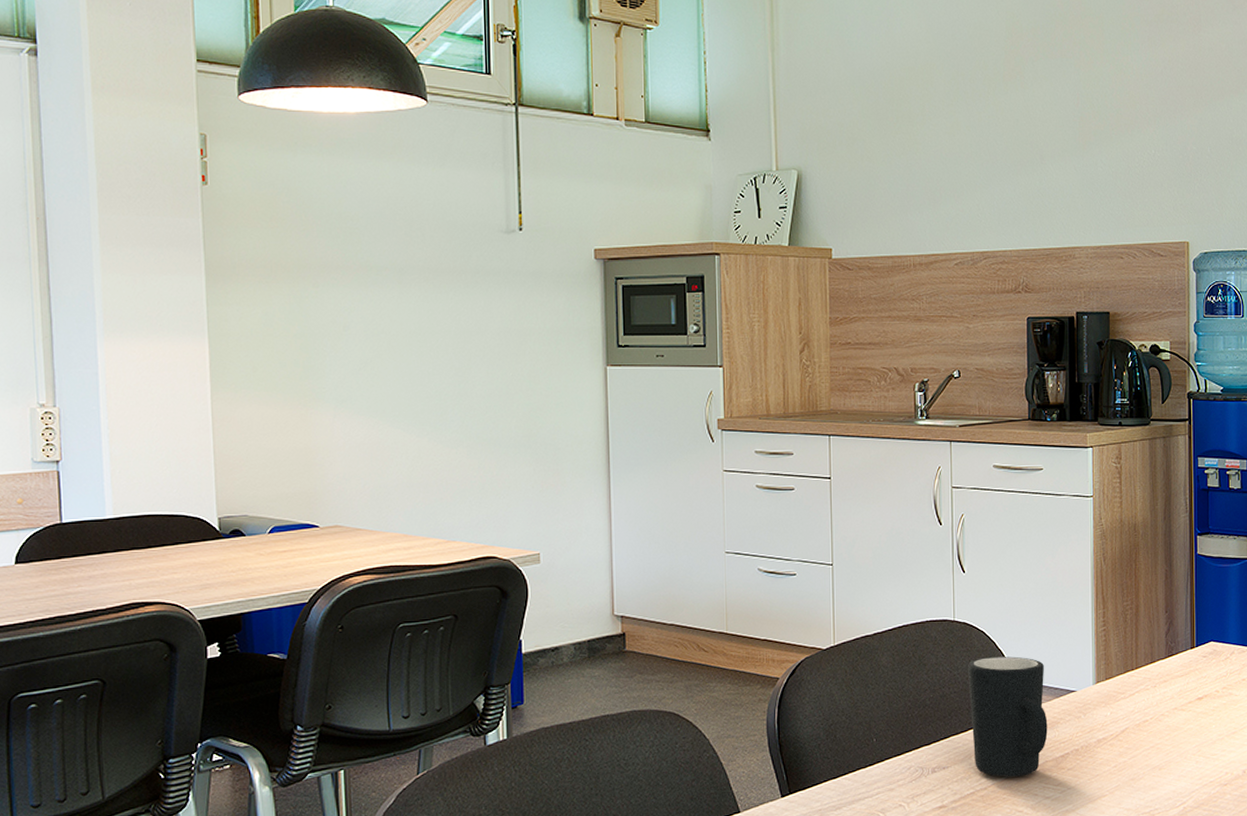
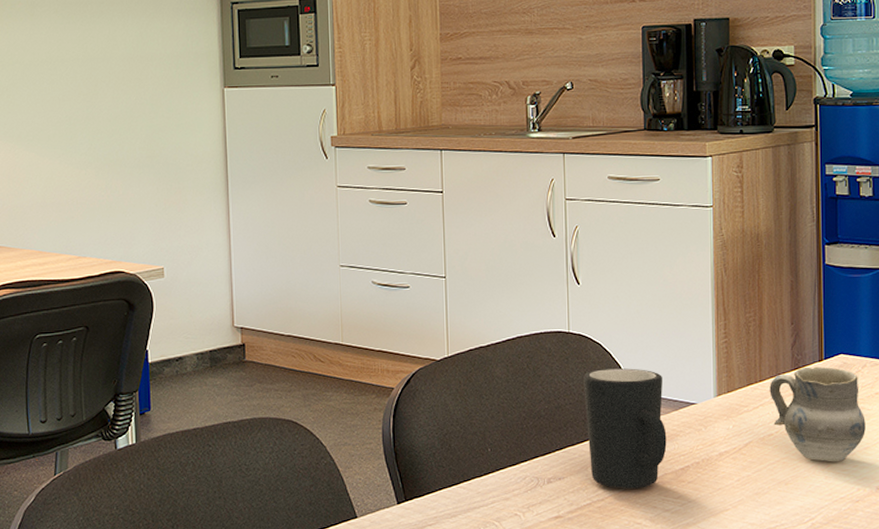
cup: none [1145,653,1233,747] -> present [769,366,866,462]

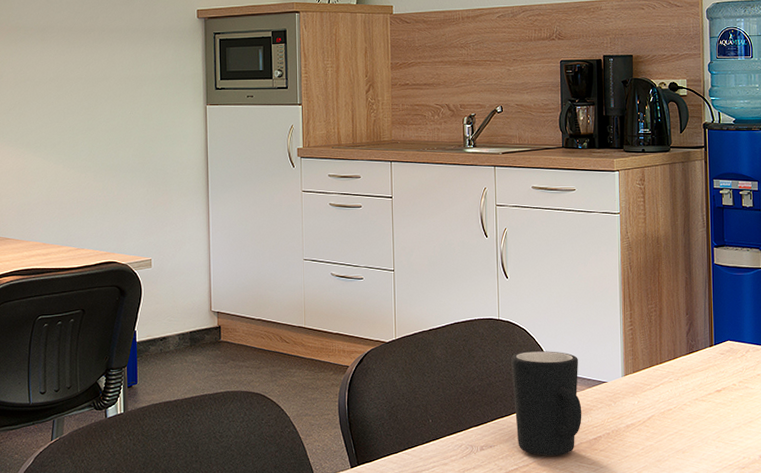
cup: present [769,366,866,462] -> none [668,351,749,434]

